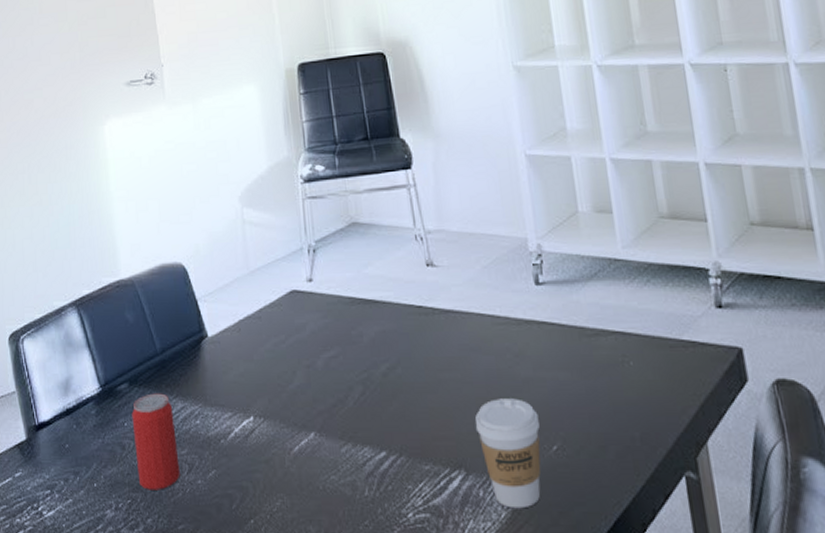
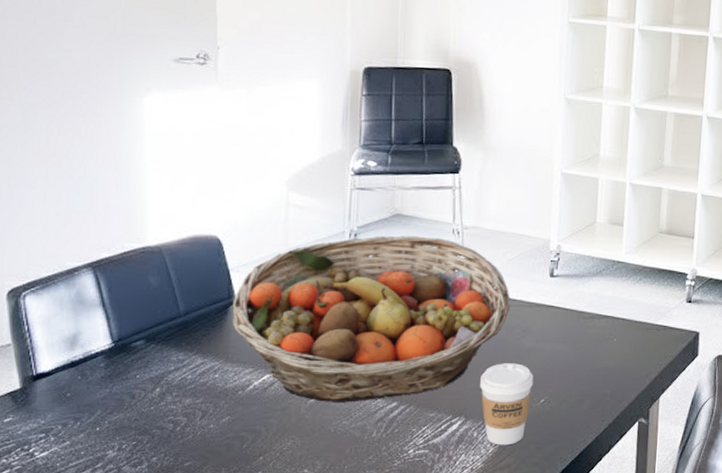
beverage can: present [131,393,180,490] -> none [145,350,193,433]
fruit basket: none [204,246,496,452] -> present [231,235,511,402]

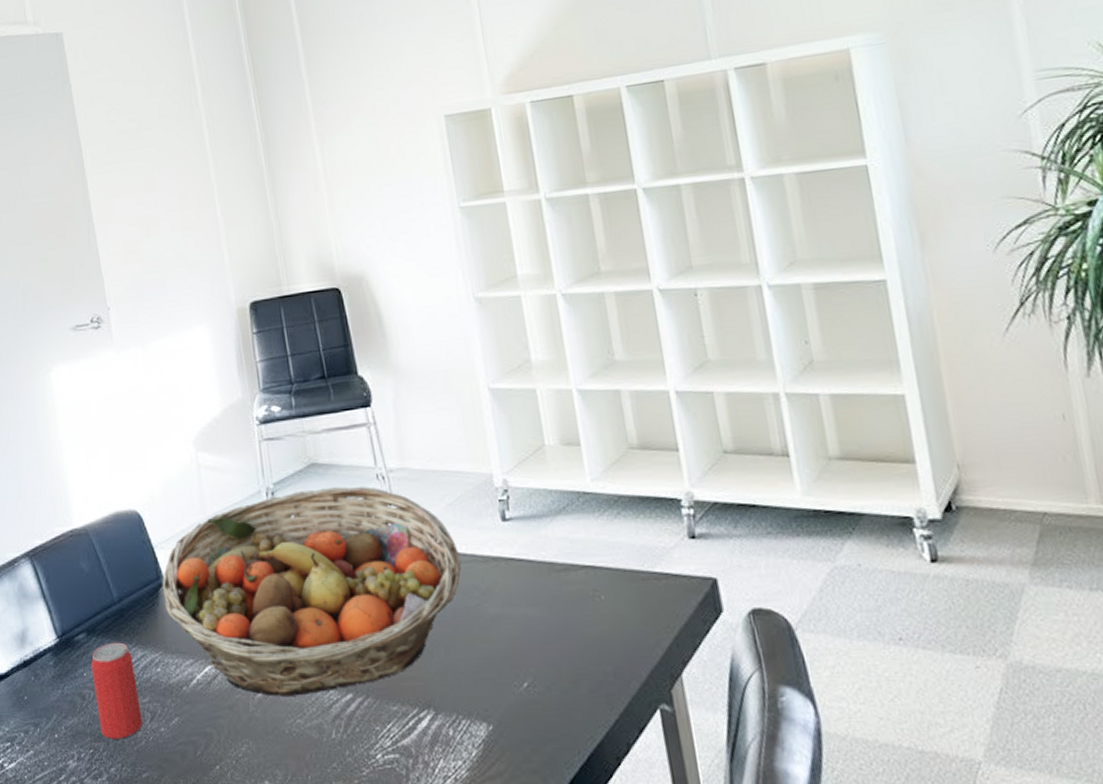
beverage can: none [145,350,193,433] -> present [90,642,143,739]
coffee cup: present [480,363,533,446] -> none [443,636,512,747]

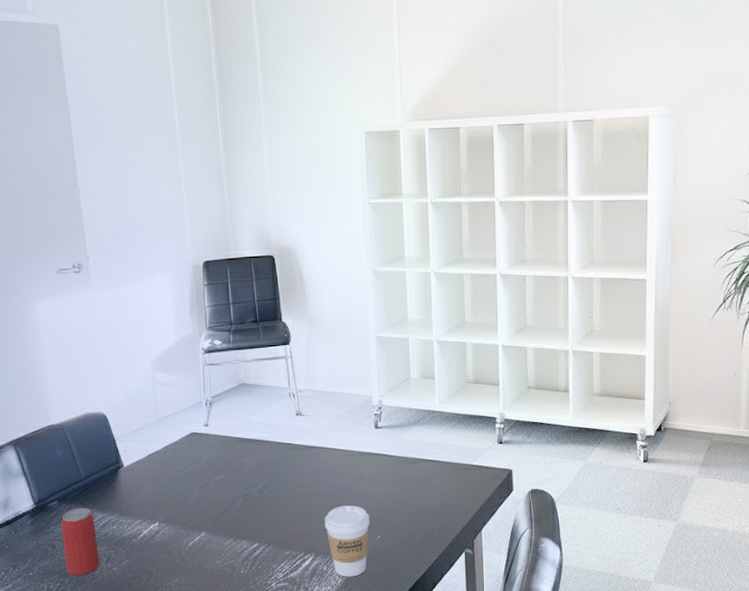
fruit basket: present [162,487,462,697] -> none [120,401,344,545]
coffee cup: none [443,636,512,747] -> present [325,505,370,577]

